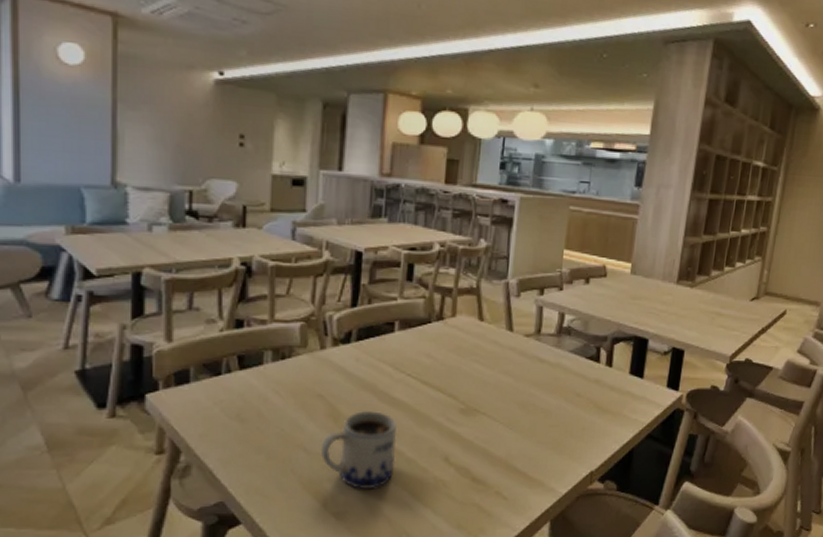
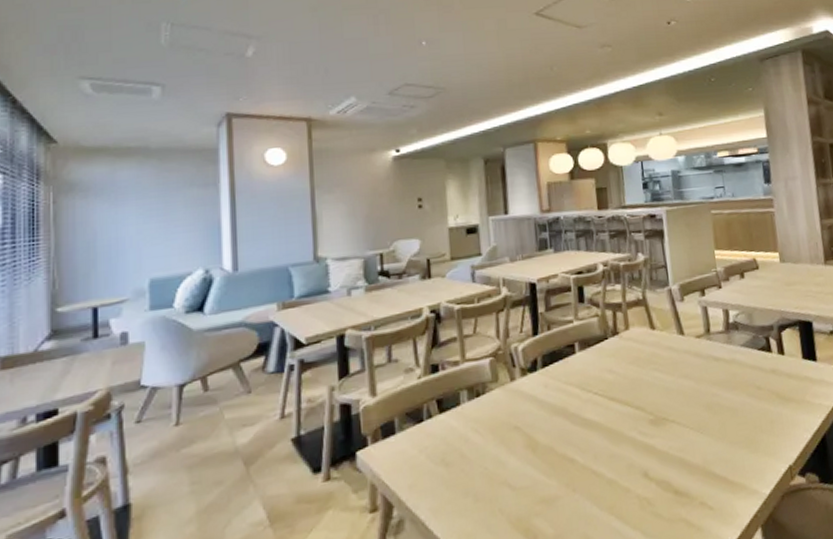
mug: present [320,411,397,490] -> none [524,435,598,521]

